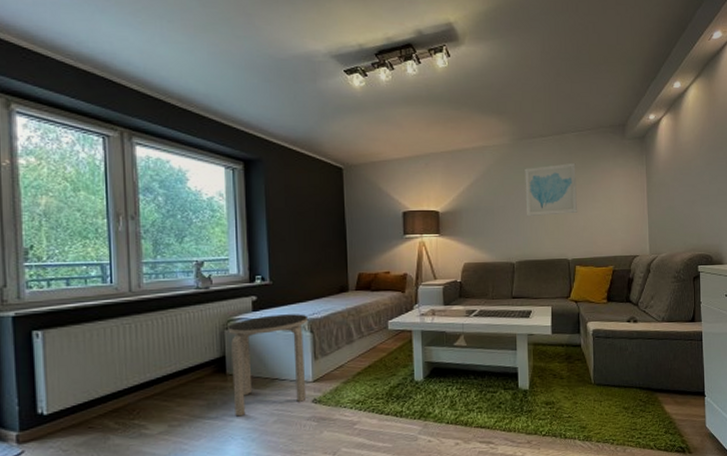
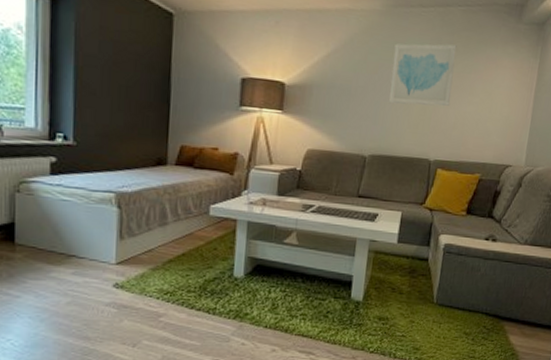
side table: present [228,314,309,417] -> none [19,181,117,293]

